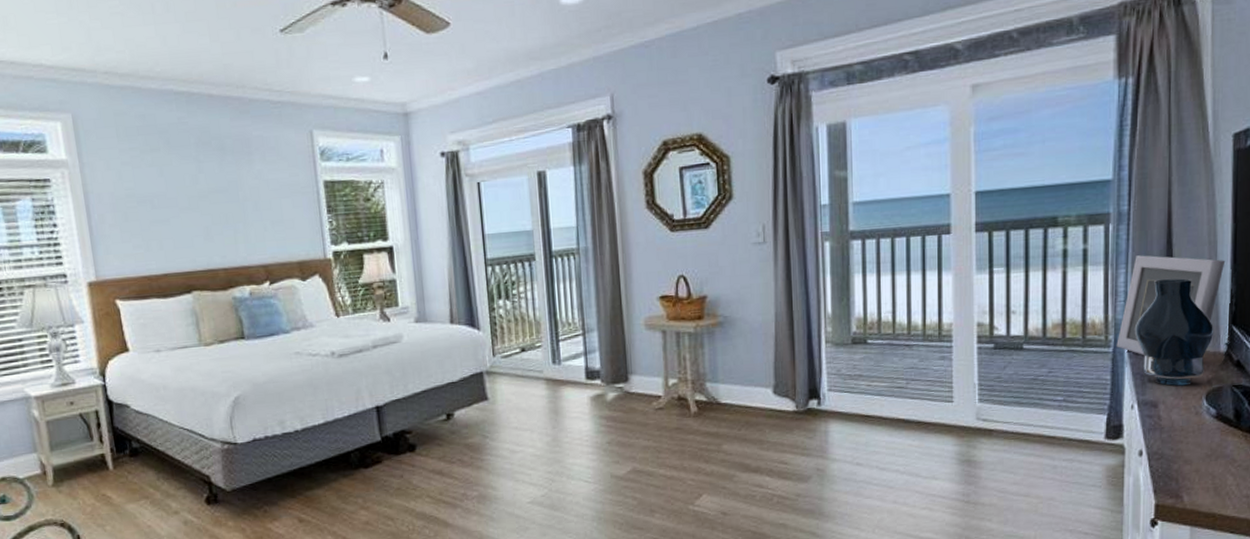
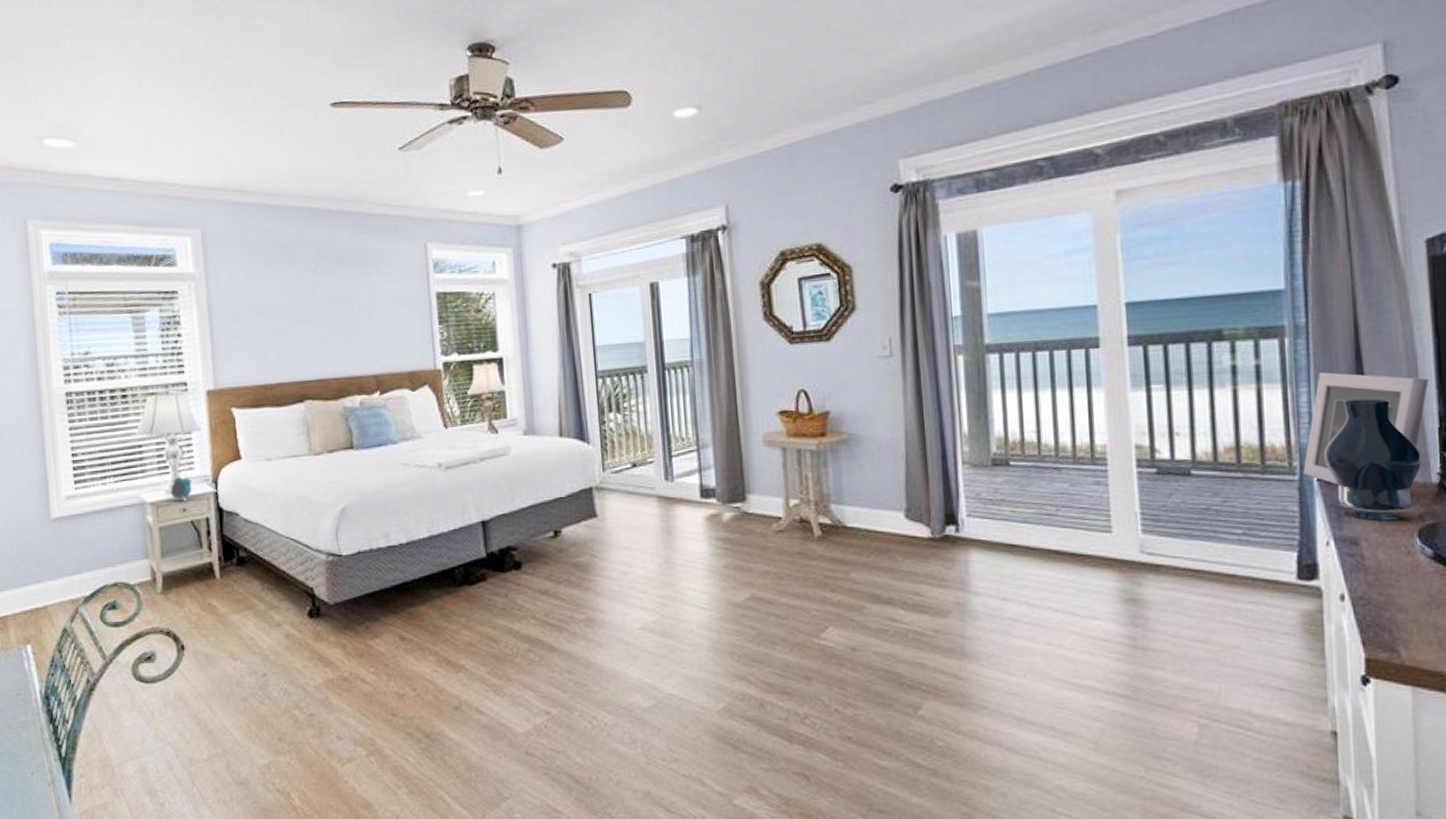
alarm clock: none [55,366,79,395] -> present [170,473,192,502]

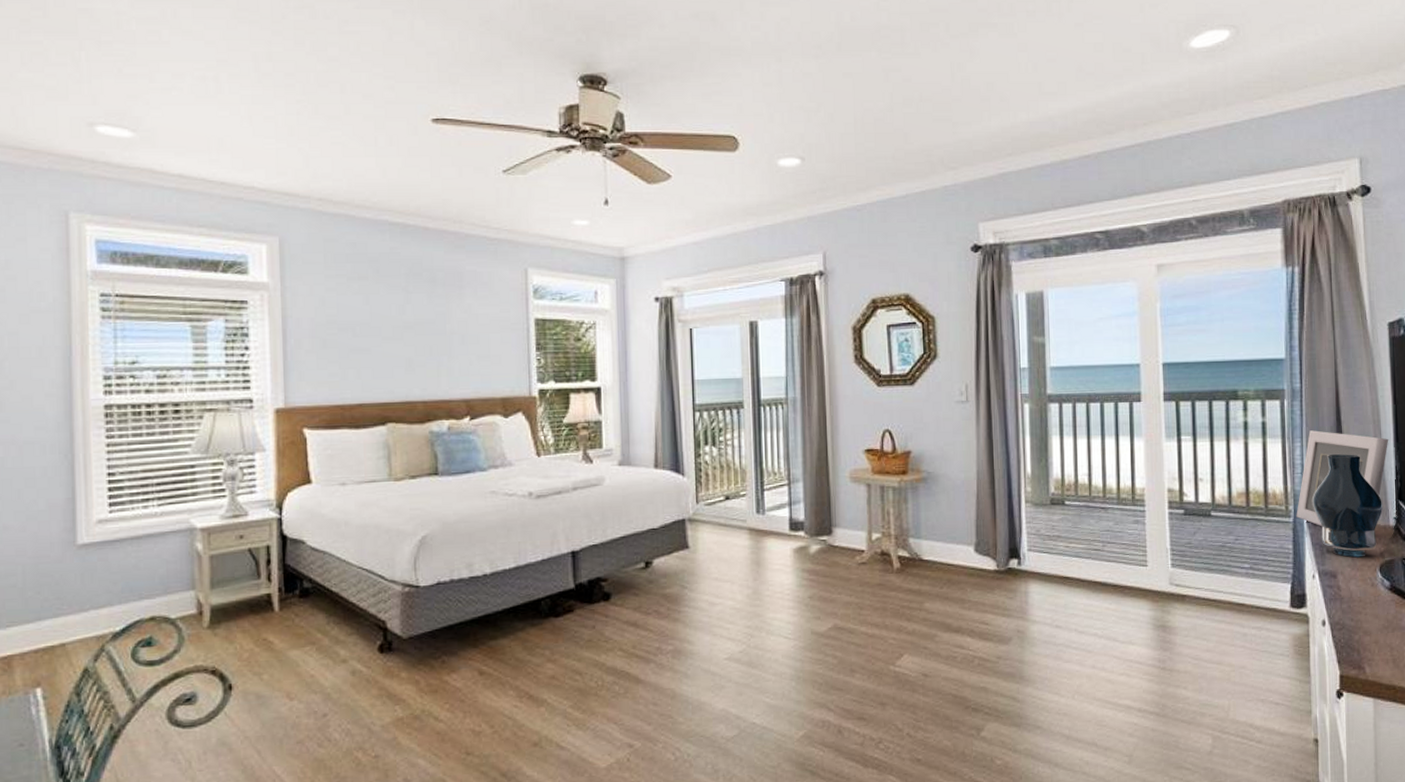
alarm clock: present [170,473,192,502] -> none [225,497,252,528]

